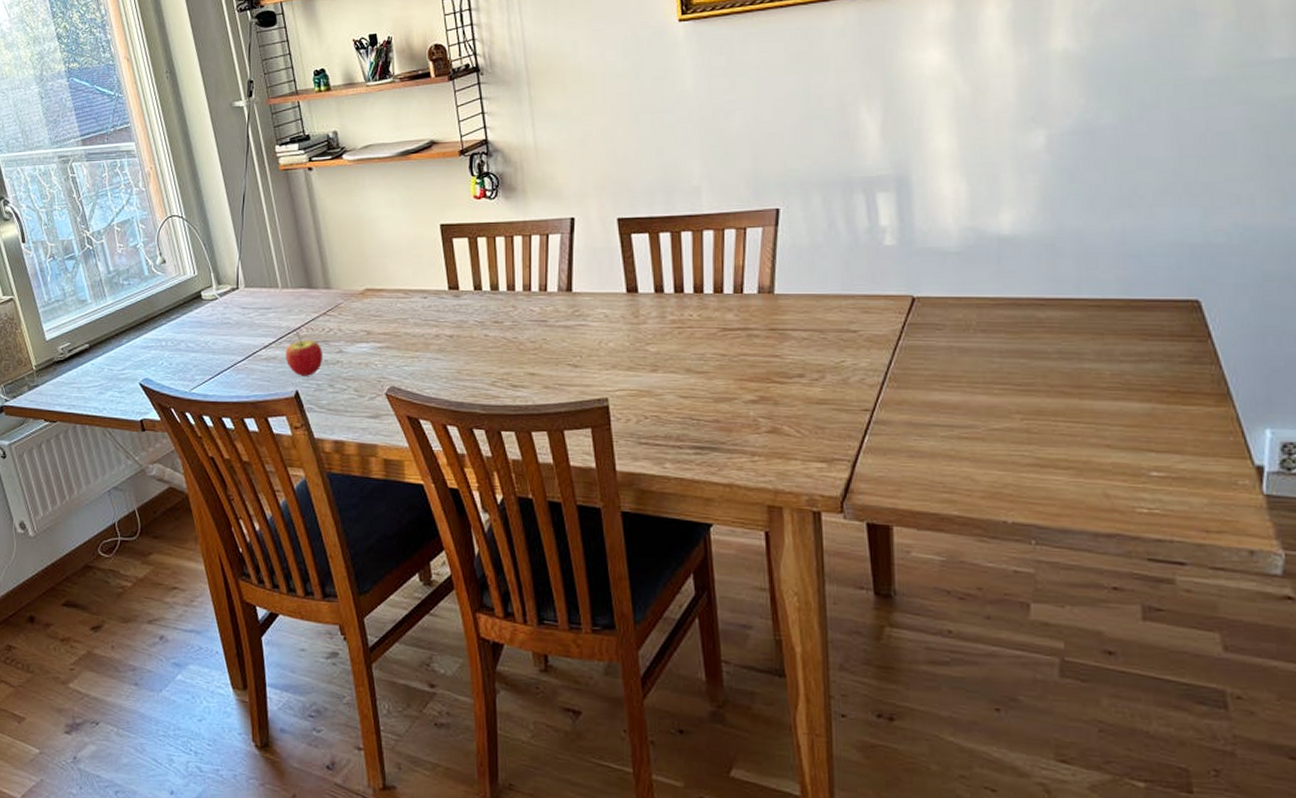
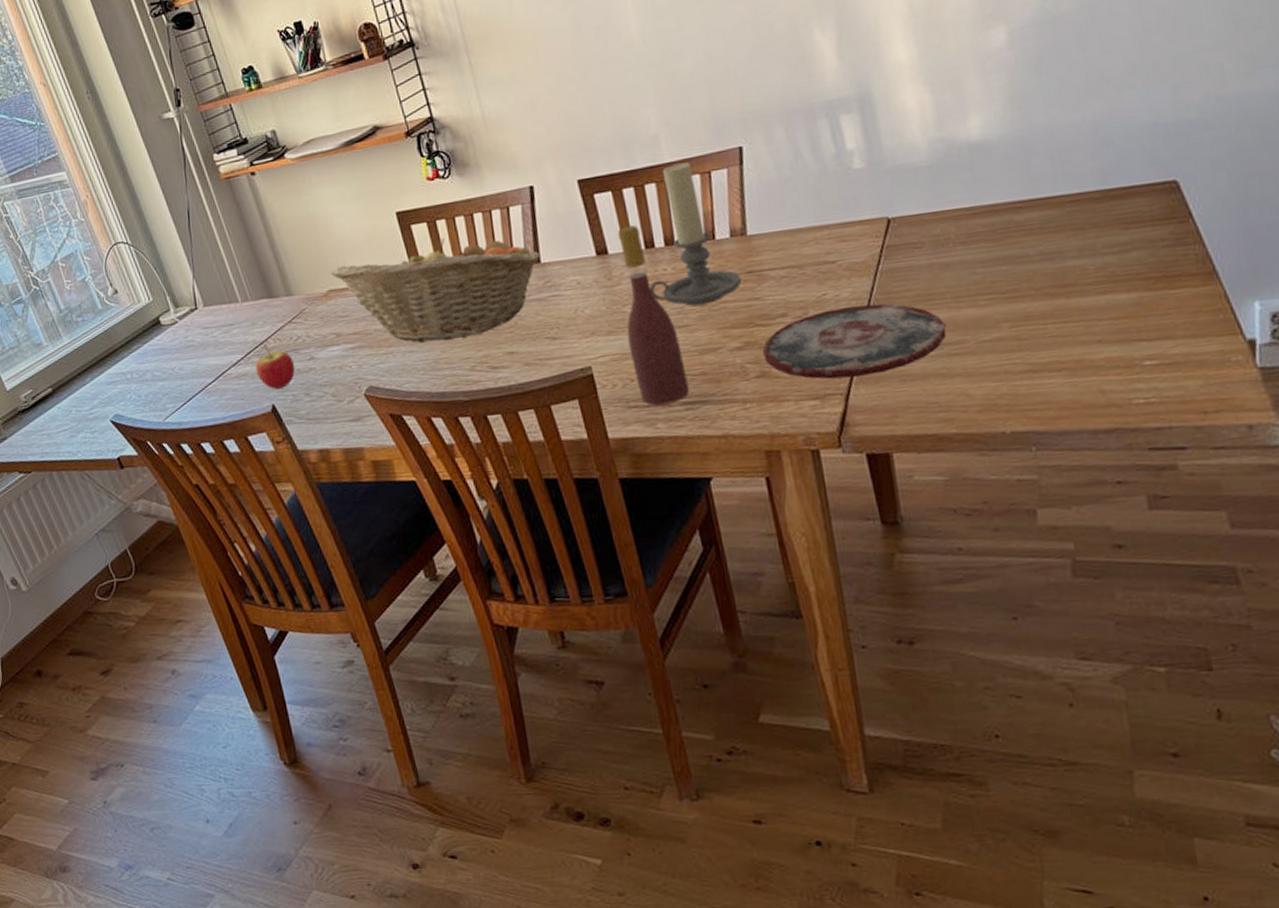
fruit basket: none [370,256,573,353] -> present [330,239,541,343]
wine bottle: none [647,269,701,446] -> present [618,225,690,406]
candle holder: none [674,215,764,354] -> present [649,162,742,306]
plate: none [777,377,959,446] -> present [763,304,947,379]

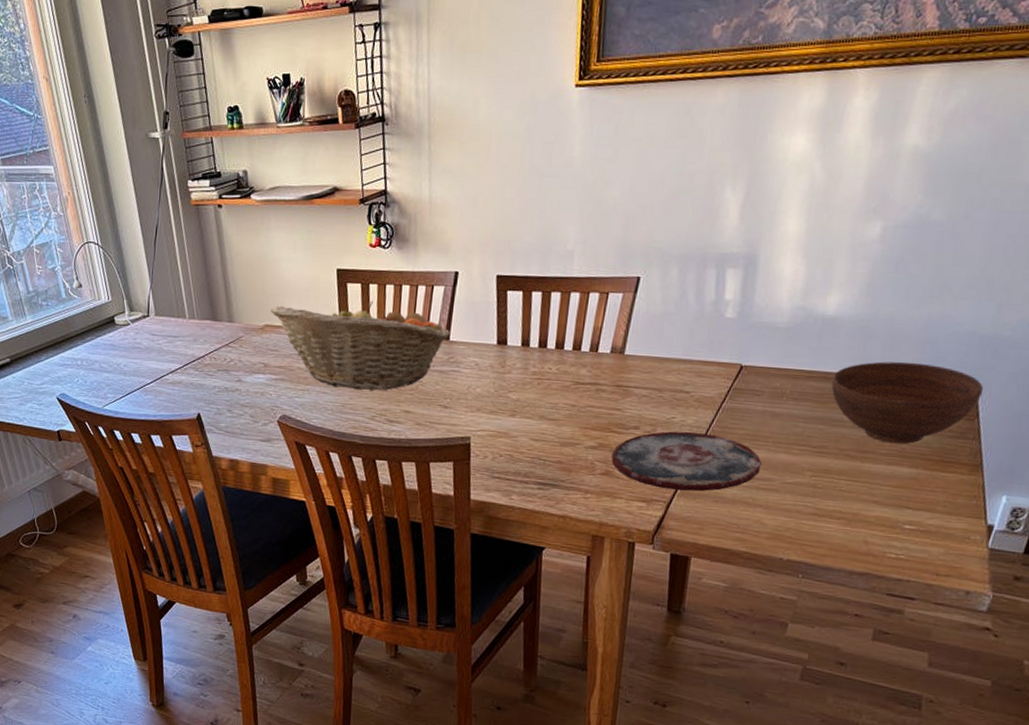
apple: present [255,345,296,390] -> none [189,360,224,401]
wine bottle: present [618,225,690,406] -> none [504,325,547,482]
candle holder: present [649,162,742,306] -> none [533,279,611,405]
bowl: none [1000,168,1188,270] -> present [831,361,984,444]

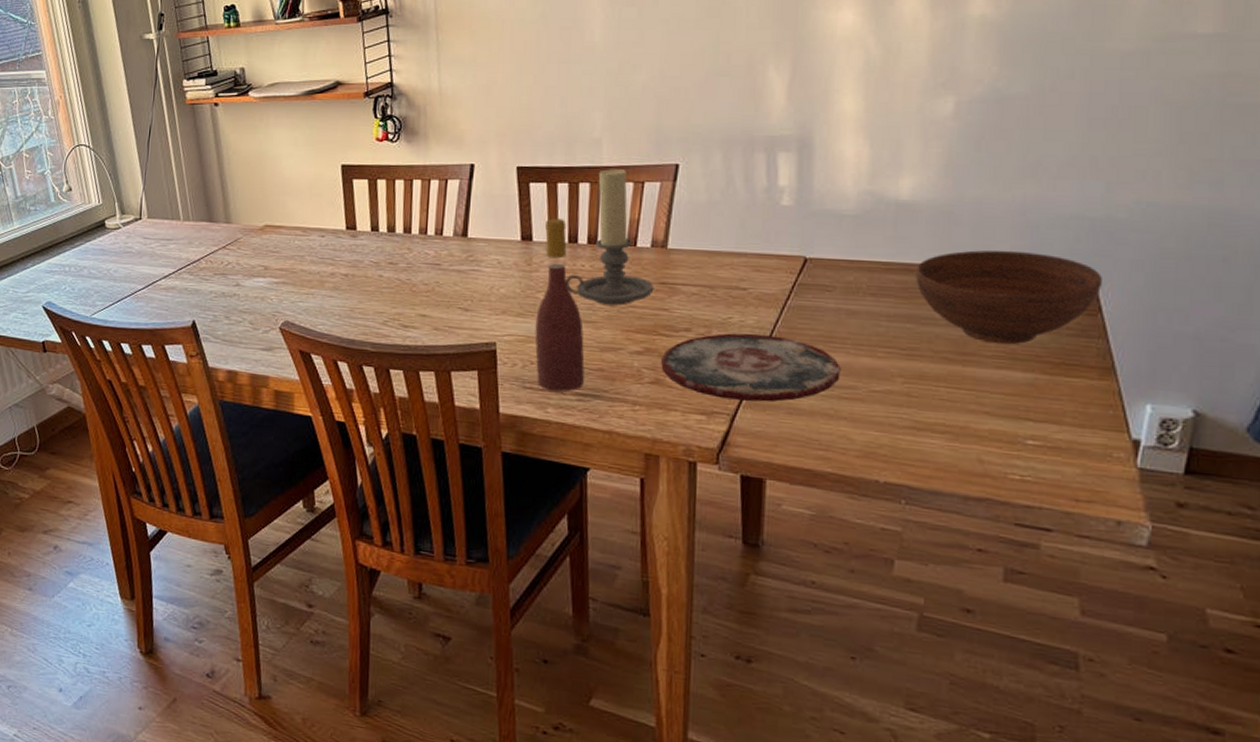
fruit basket: present [270,301,451,391] -> none [270,198,469,293]
wine bottle: none [504,325,547,482] -> present [535,218,585,392]
candle holder: none [533,279,611,405] -> present [565,168,654,306]

